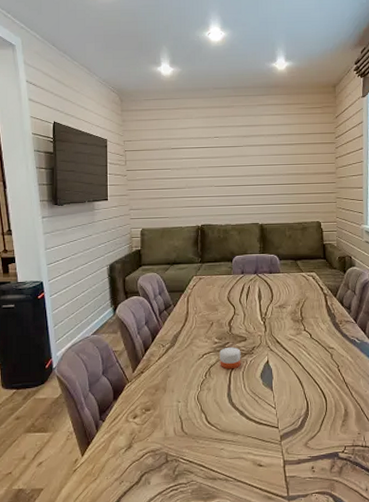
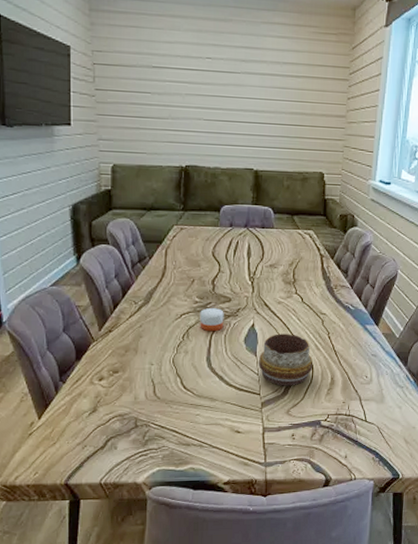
decorative bowl: none [274,368,327,419] -> present [258,334,313,386]

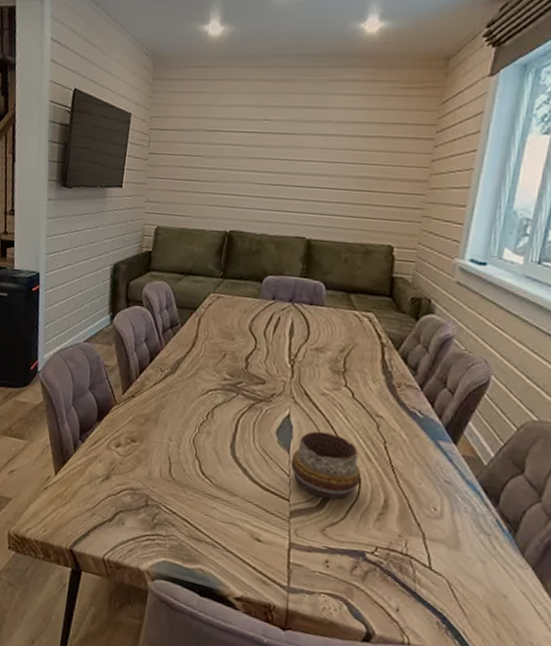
candle: present [200,307,224,332] -> none [226,387,256,416]

